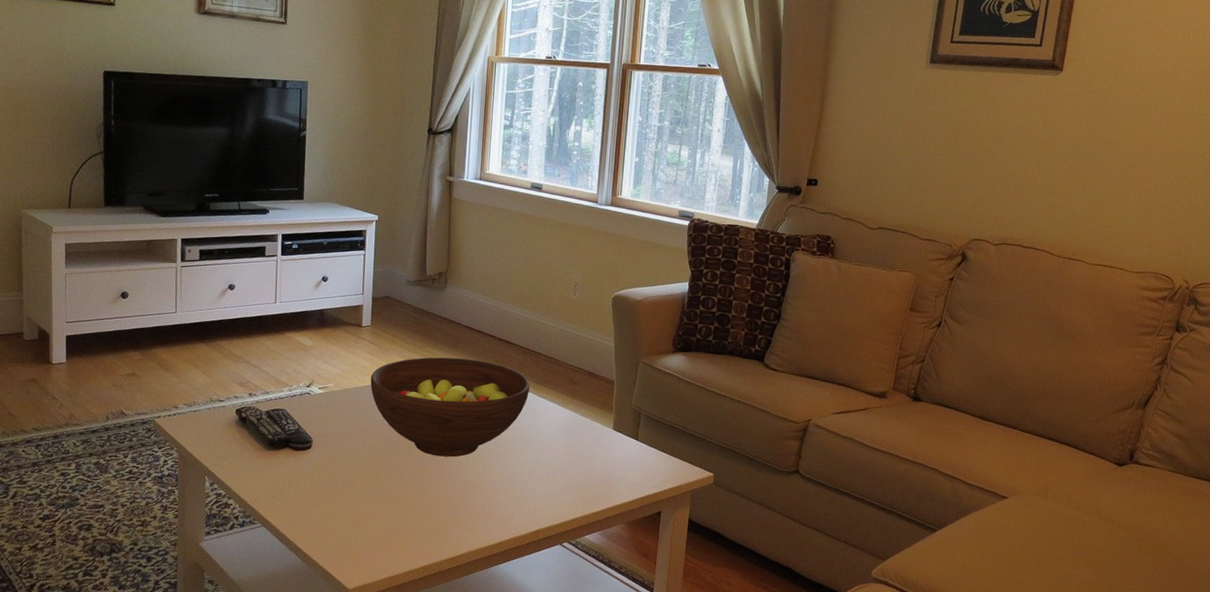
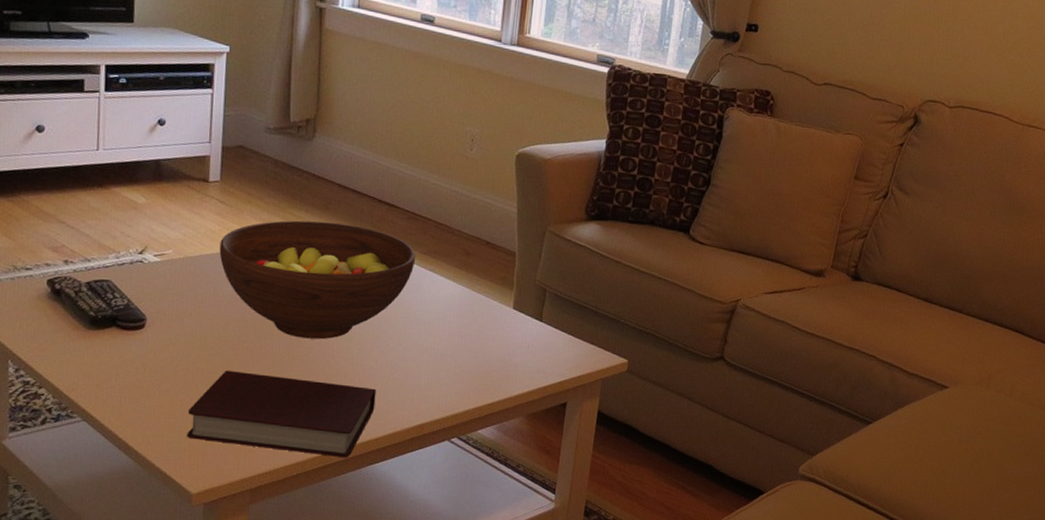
book: none [345,483,499,559] -> present [187,370,377,457]

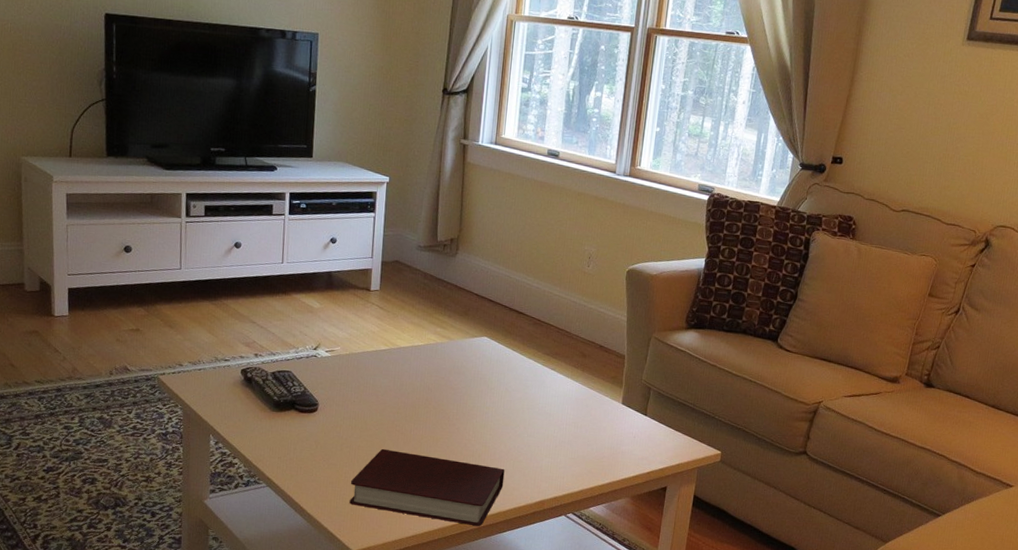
fruit bowl: present [219,220,415,340] -> none [378,324,540,426]

